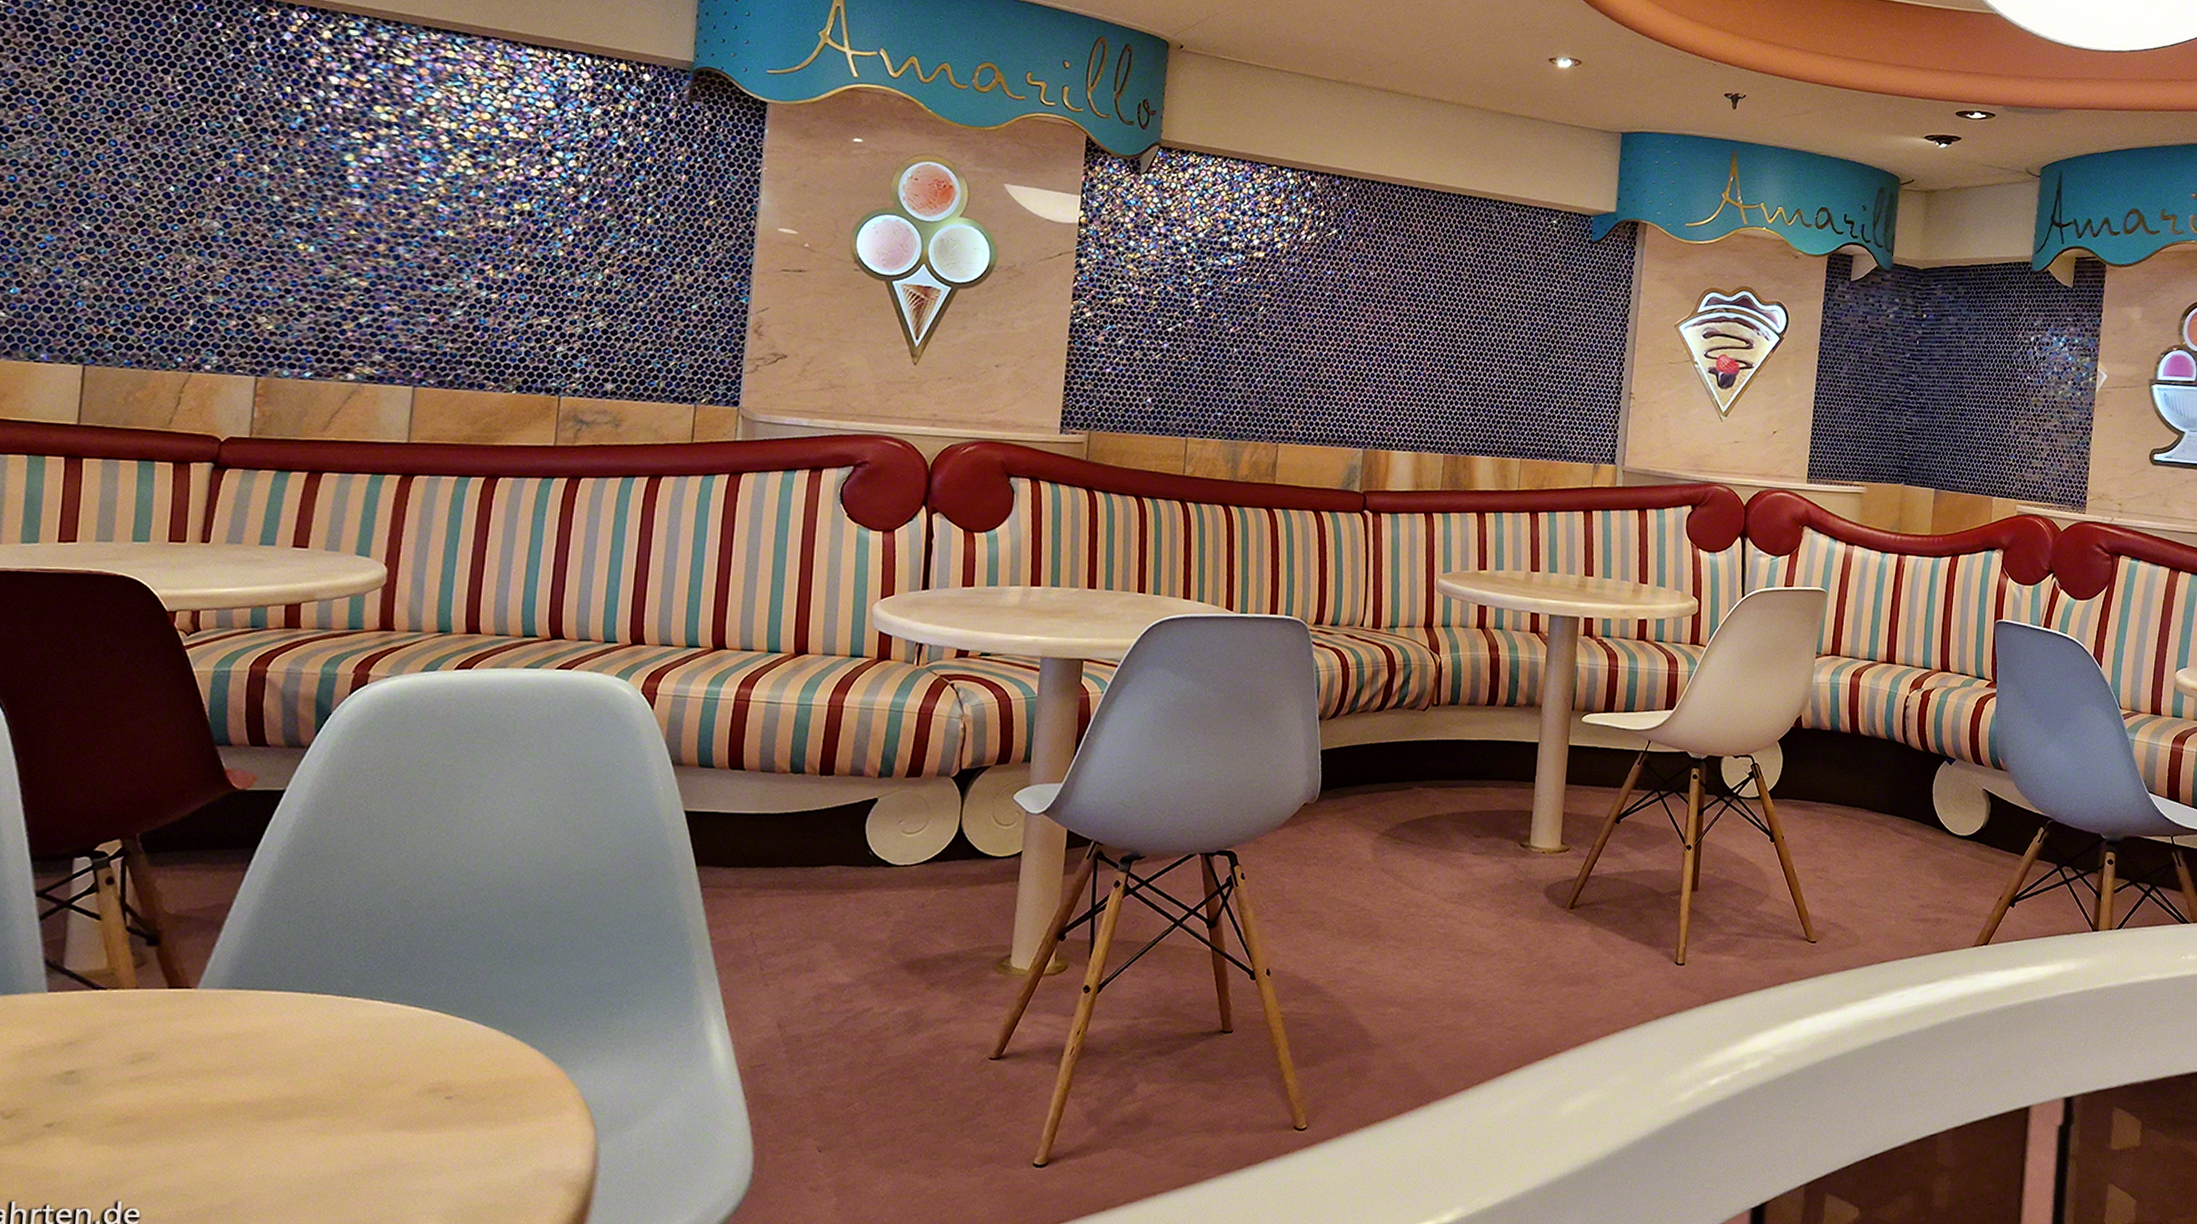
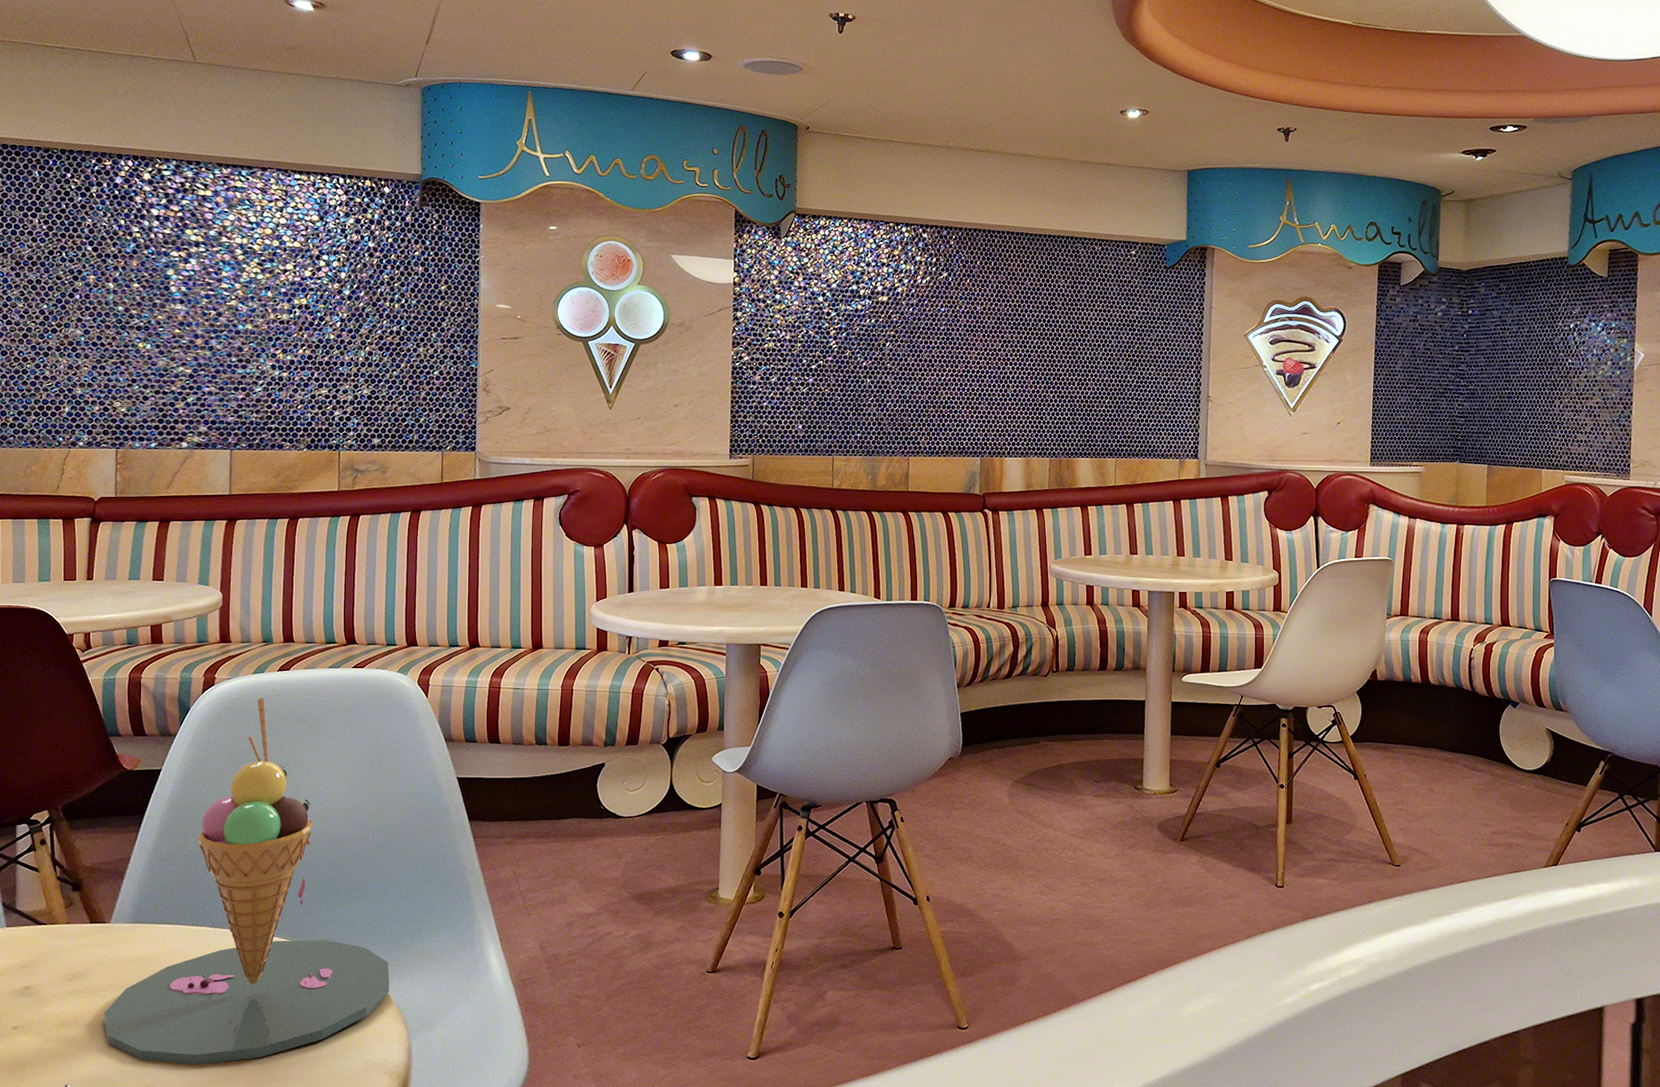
icecream: none [176,703,577,1175] -> present [103,698,389,1065]

